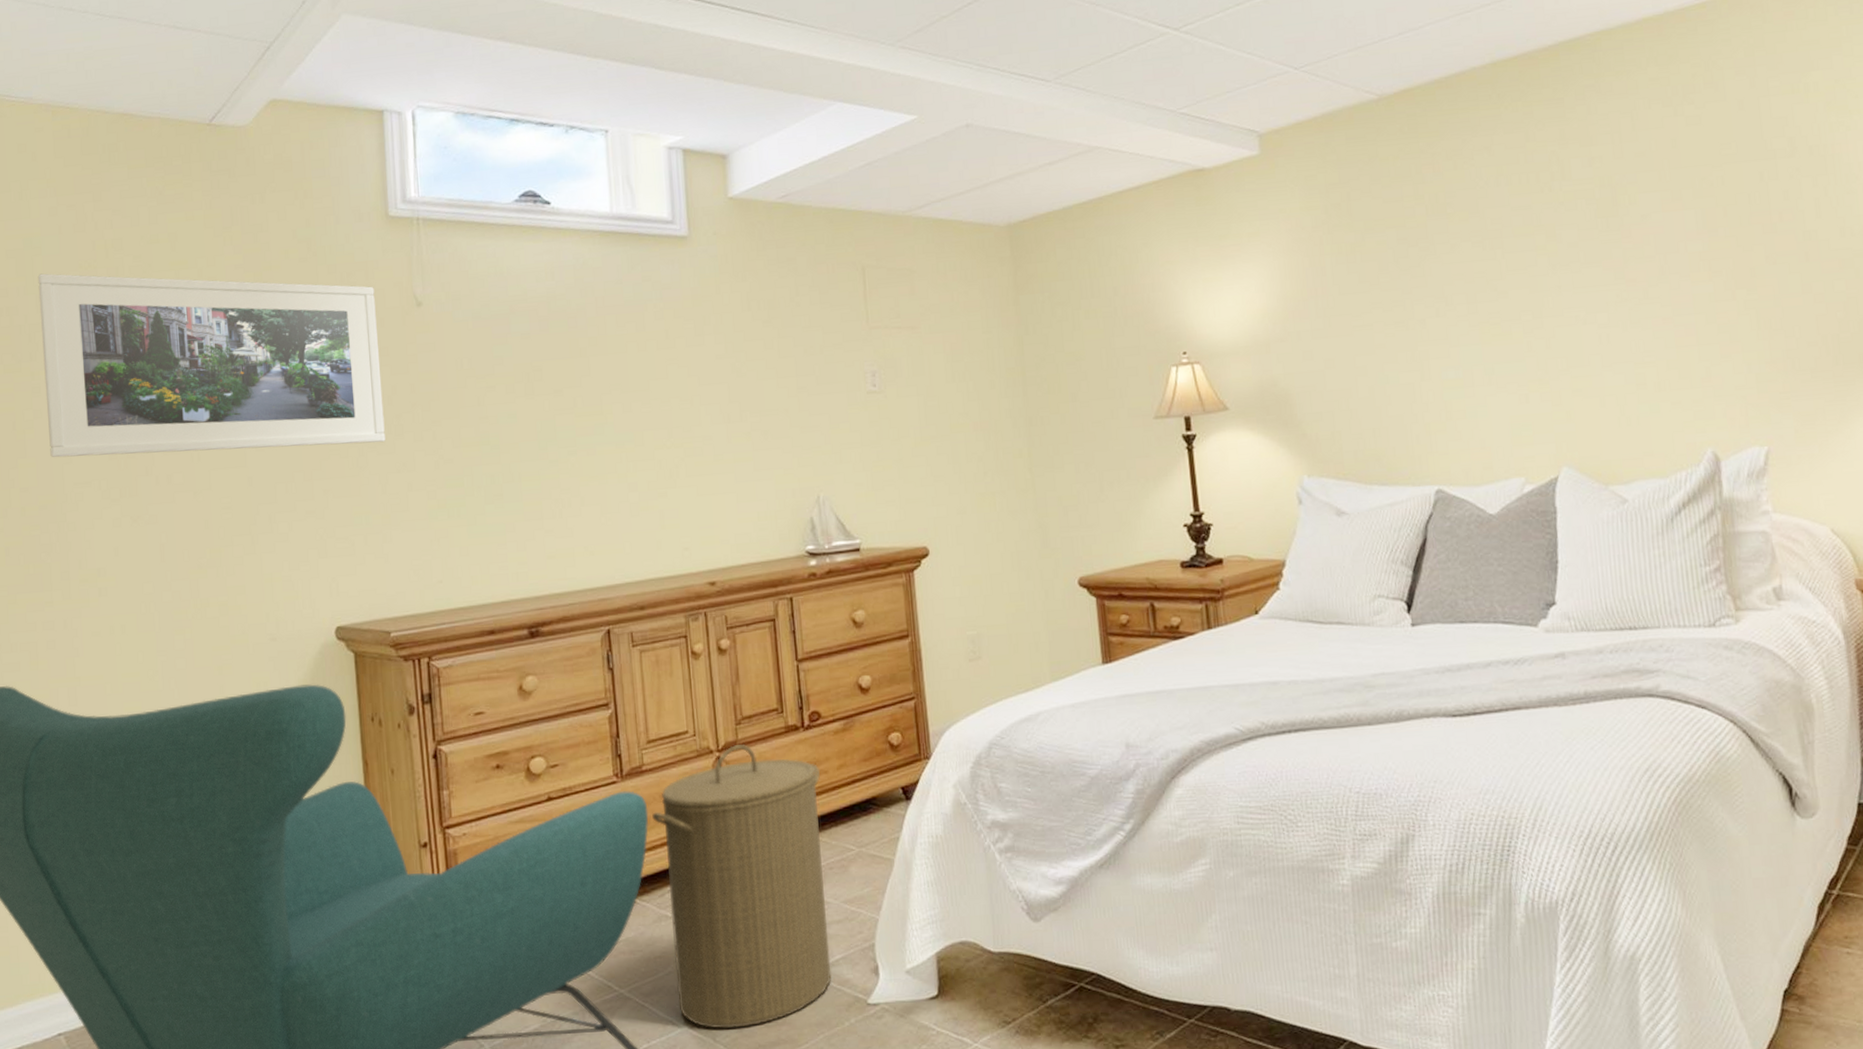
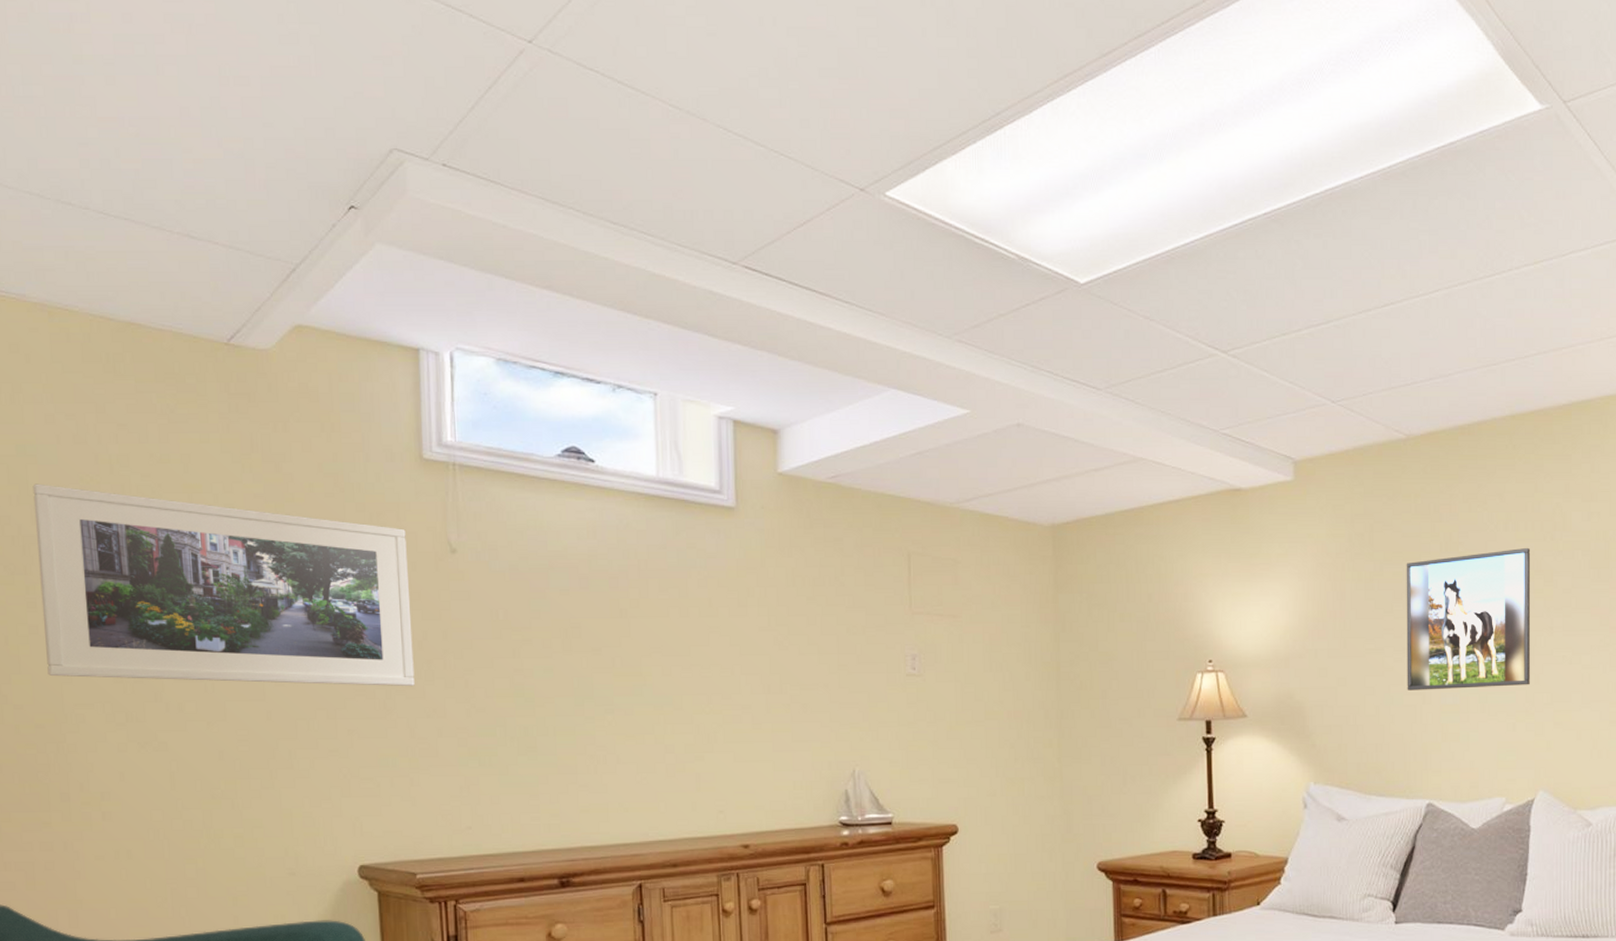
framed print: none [1389,201,1541,368] -> present [1406,547,1531,691]

